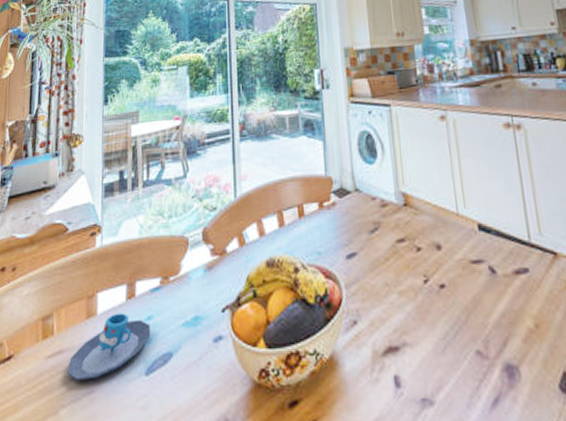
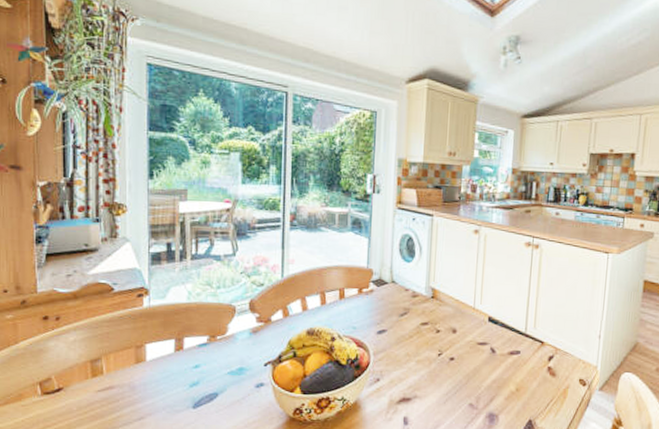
mug: present [67,313,151,380] -> none [118,361,198,410]

